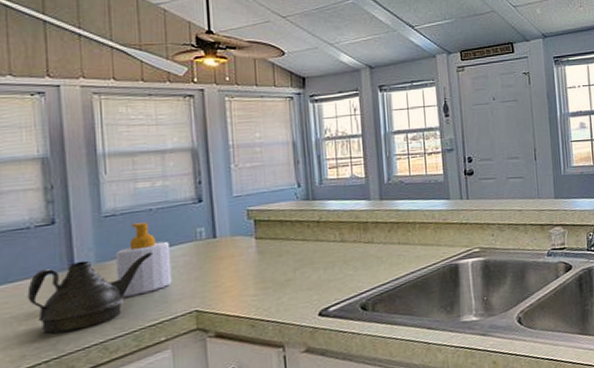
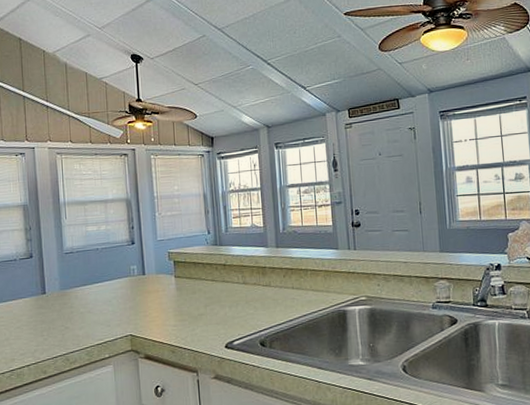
teapot: present [27,251,154,334] -> none [15,283,100,344]
soap bottle: present [115,222,172,297] -> none [73,259,113,319]

